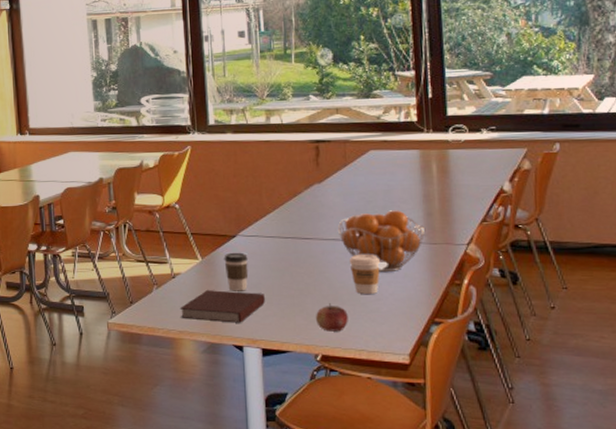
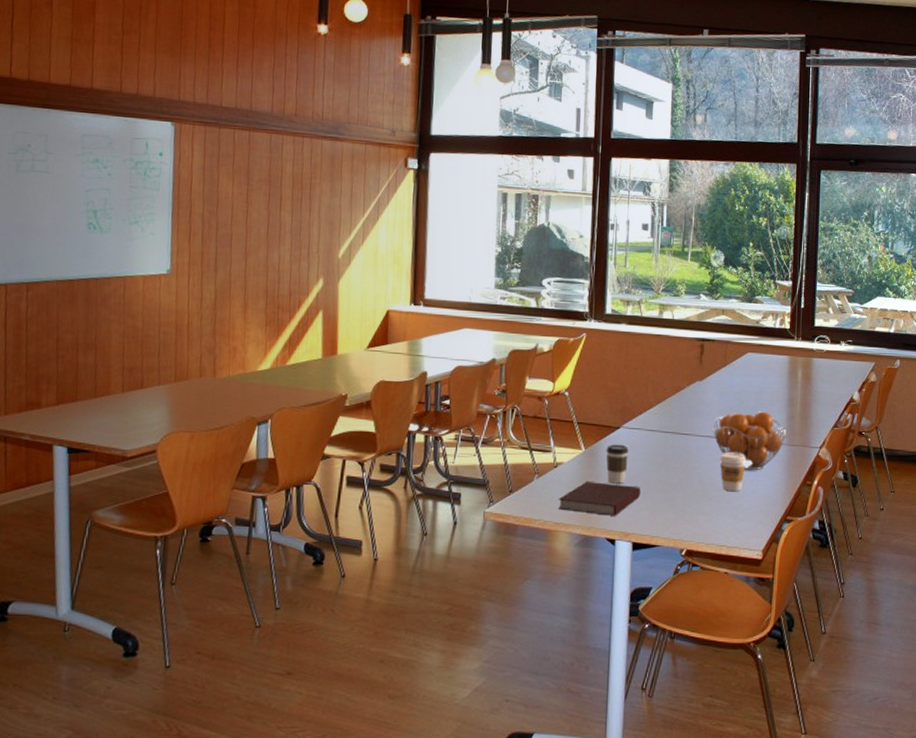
apple: present [316,303,348,332] -> none [685,499,713,527]

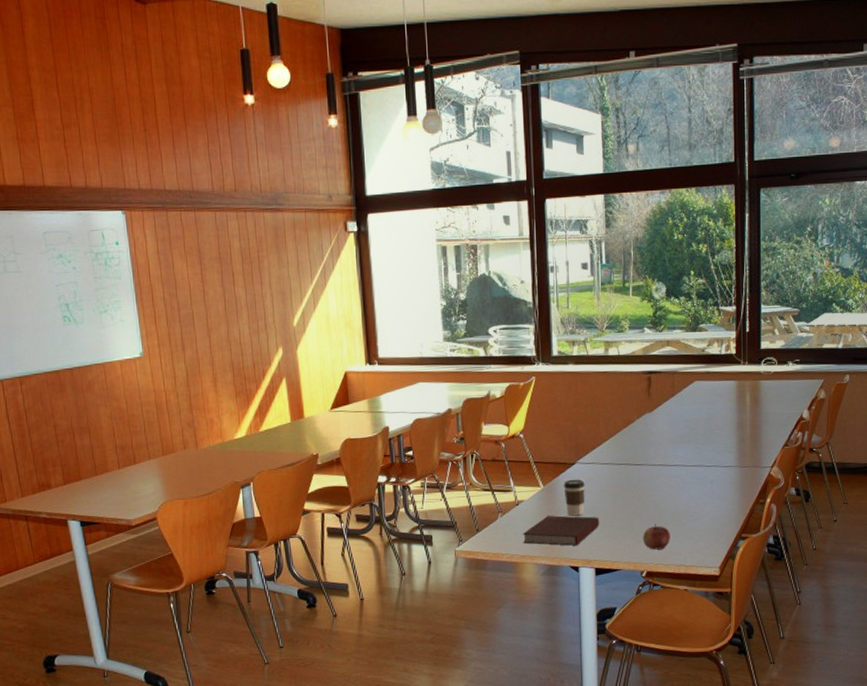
apple: none [685,499,713,527] -> present [643,524,670,550]
fruit basket: present [713,411,787,470] -> none [665,437,738,493]
coffee cup: present [719,451,746,492] -> none [673,477,699,515]

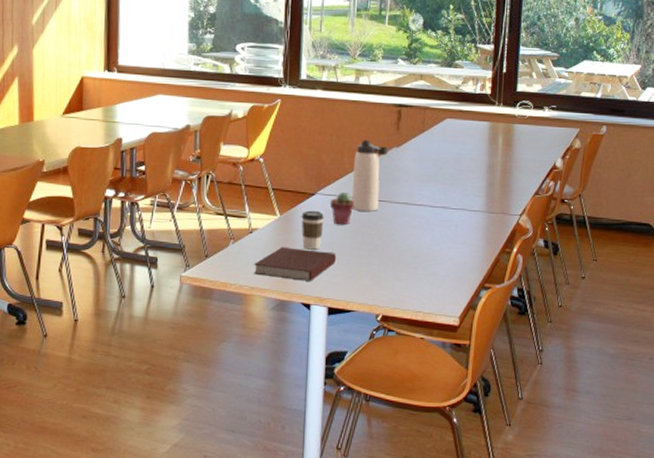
potted succulent: none [589,459,613,491] -> present [329,191,355,225]
thermos bottle: none [609,408,642,476] -> present [352,140,389,211]
apple: present [643,524,670,550] -> none [381,265,410,293]

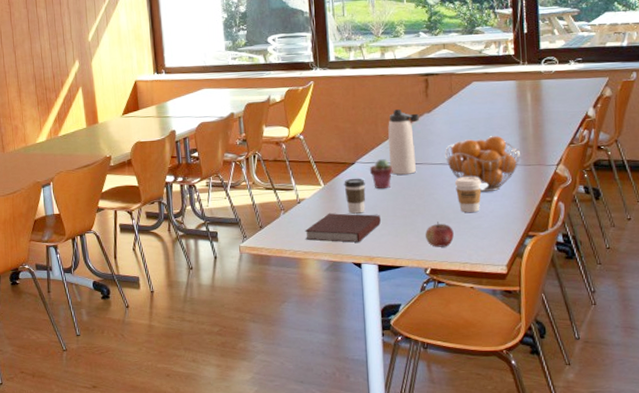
apple: none [381,265,410,293] -> present [425,222,454,247]
fruit basket: none [410,178,487,237] -> present [445,136,521,192]
coffee cup: none [416,218,443,259] -> present [454,176,482,213]

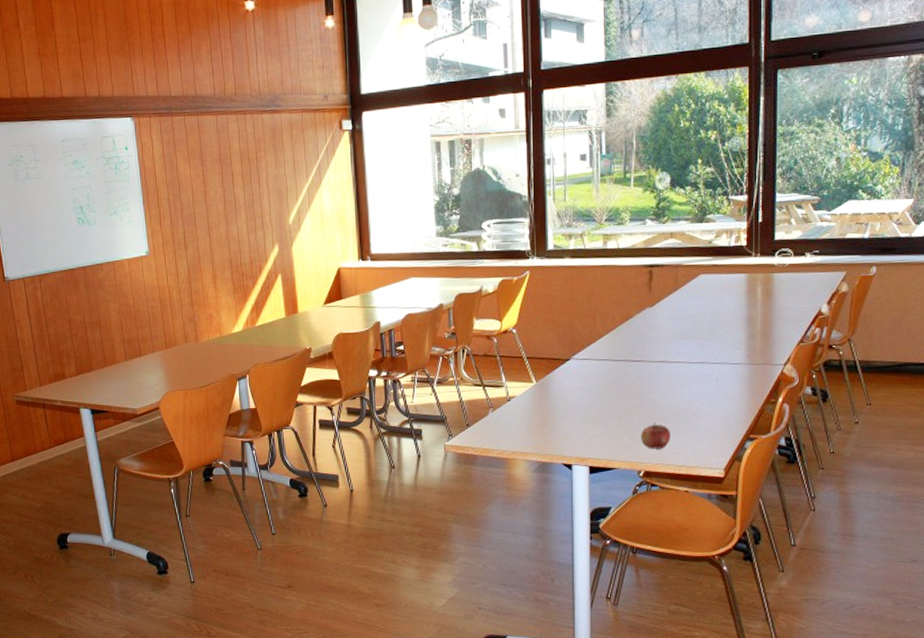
notebook: present [304,213,381,243] -> none [513,412,594,443]
coffee cup: present [344,178,366,214] -> none [557,375,580,413]
potted succulent: present [369,158,393,189] -> none [585,355,610,388]
thermos bottle: present [388,109,420,175] -> none [607,303,642,372]
fruit basket: present [445,136,521,192] -> none [666,332,747,392]
coffee cup: present [454,176,482,213] -> none [674,375,703,414]

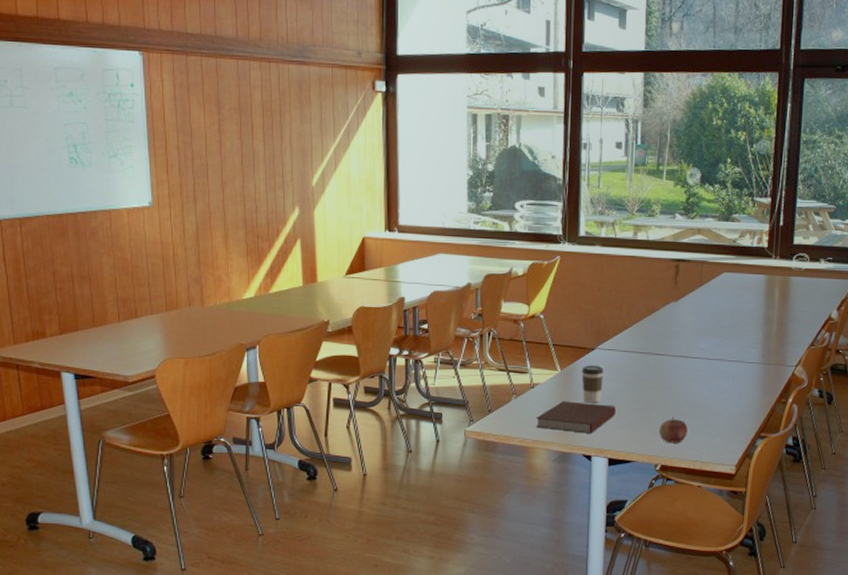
notebook: none [513,412,594,443] -> present [535,401,616,434]
coffee cup: none [557,375,580,413] -> present [581,365,604,403]

